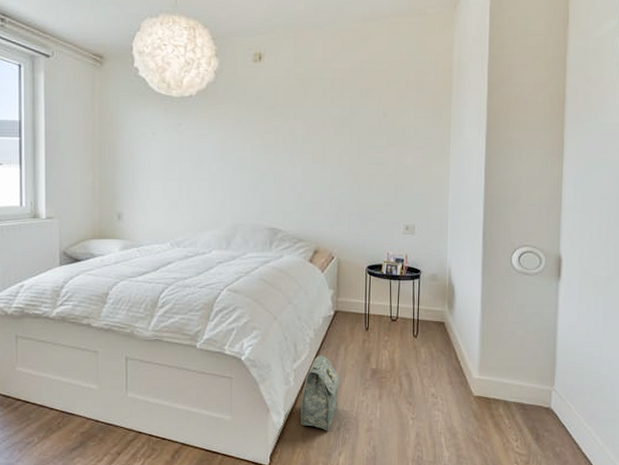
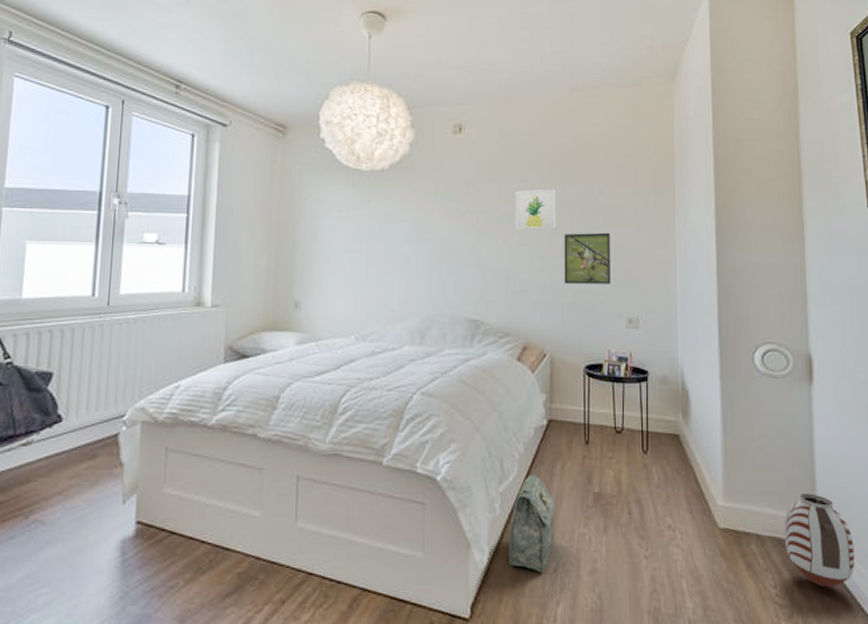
wall art: none [308,112,345,150] -> present [515,188,556,230]
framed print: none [351,151,392,197] -> present [564,232,610,284]
vase: none [526,368,584,440] -> present [784,494,855,587]

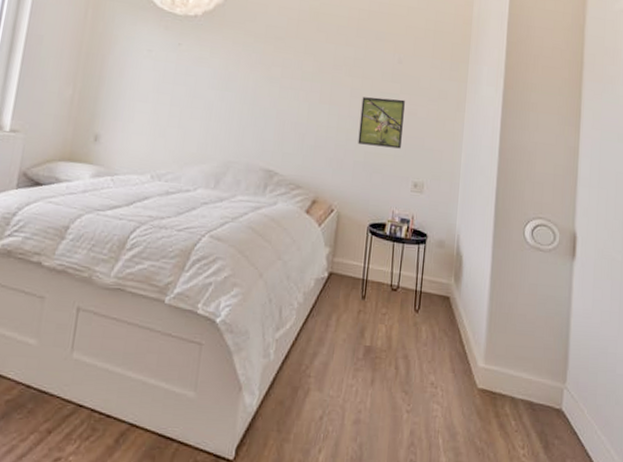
bag: present [509,475,555,573] -> none [277,324,327,420]
wall art: present [515,188,556,230] -> none [317,50,359,91]
vase: present [784,494,855,587] -> none [535,361,597,451]

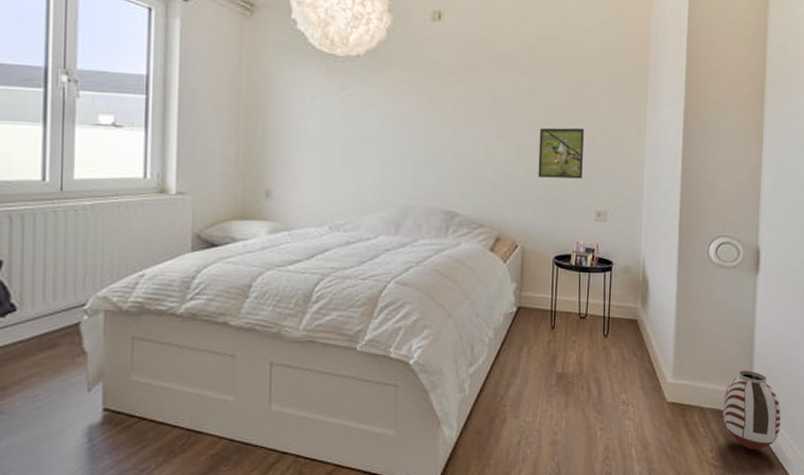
vase: none [535,361,597,451] -> present [722,371,781,450]

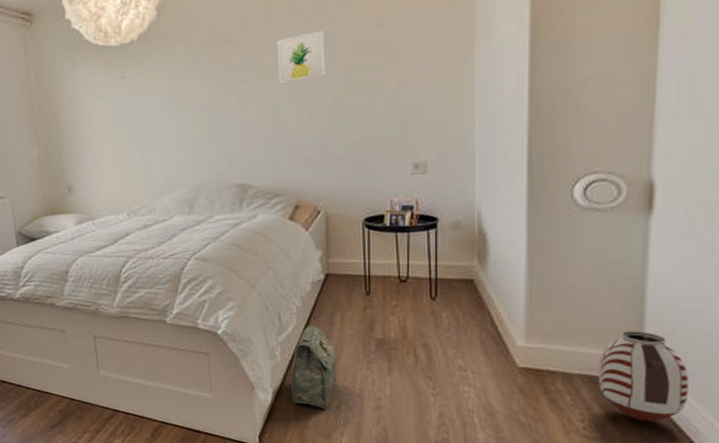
bag: none [476,358,521,446] -> present [291,325,336,409]
wall art: none [492,82,534,123] -> present [276,30,326,84]
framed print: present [538,127,584,179] -> none [335,70,392,135]

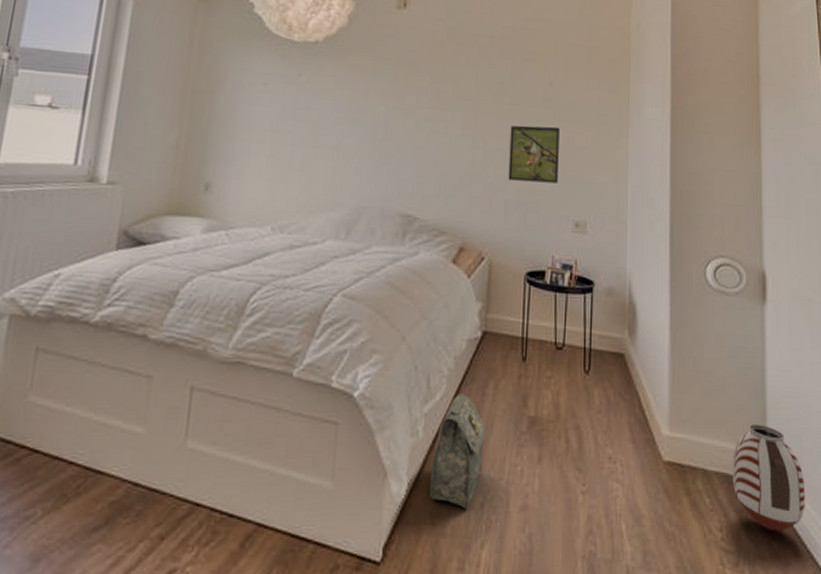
wall art: present [276,30,326,84] -> none [458,75,504,120]
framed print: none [335,70,392,135] -> present [508,125,560,184]

